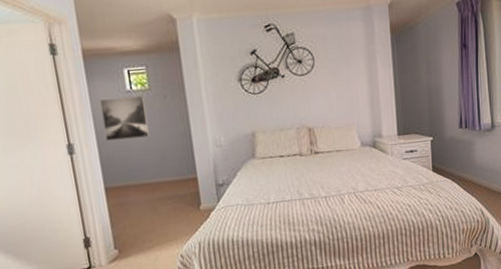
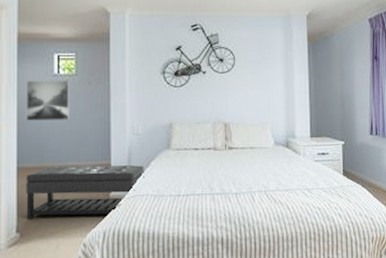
ottoman: none [115,176,233,236] -> present [26,164,144,219]

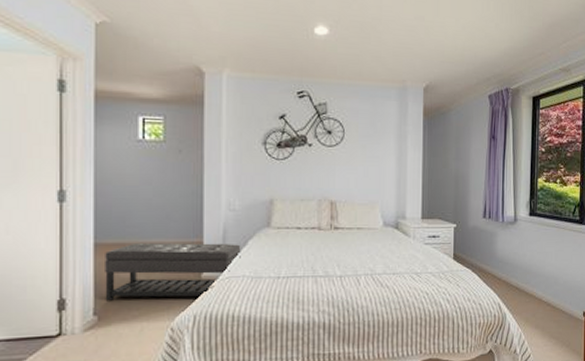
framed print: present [26,80,69,121] -> none [105,145,156,192]

